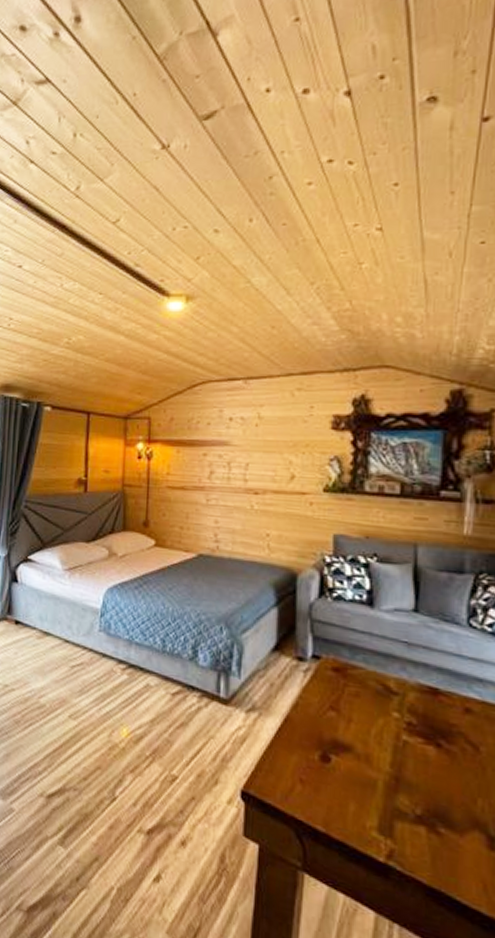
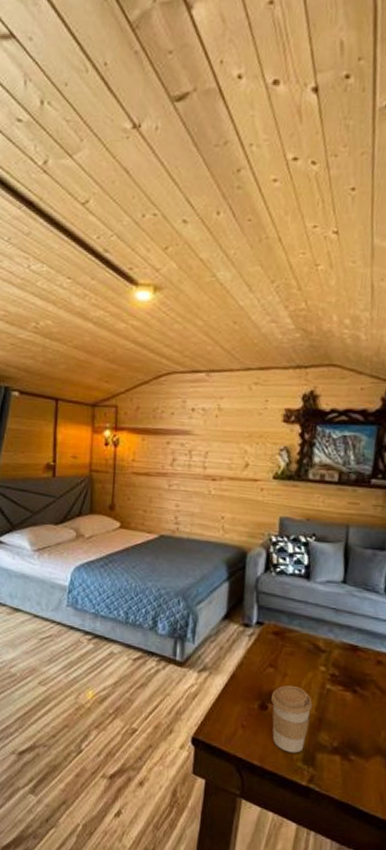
coffee cup: none [335,733,387,820] -> present [271,685,313,753]

